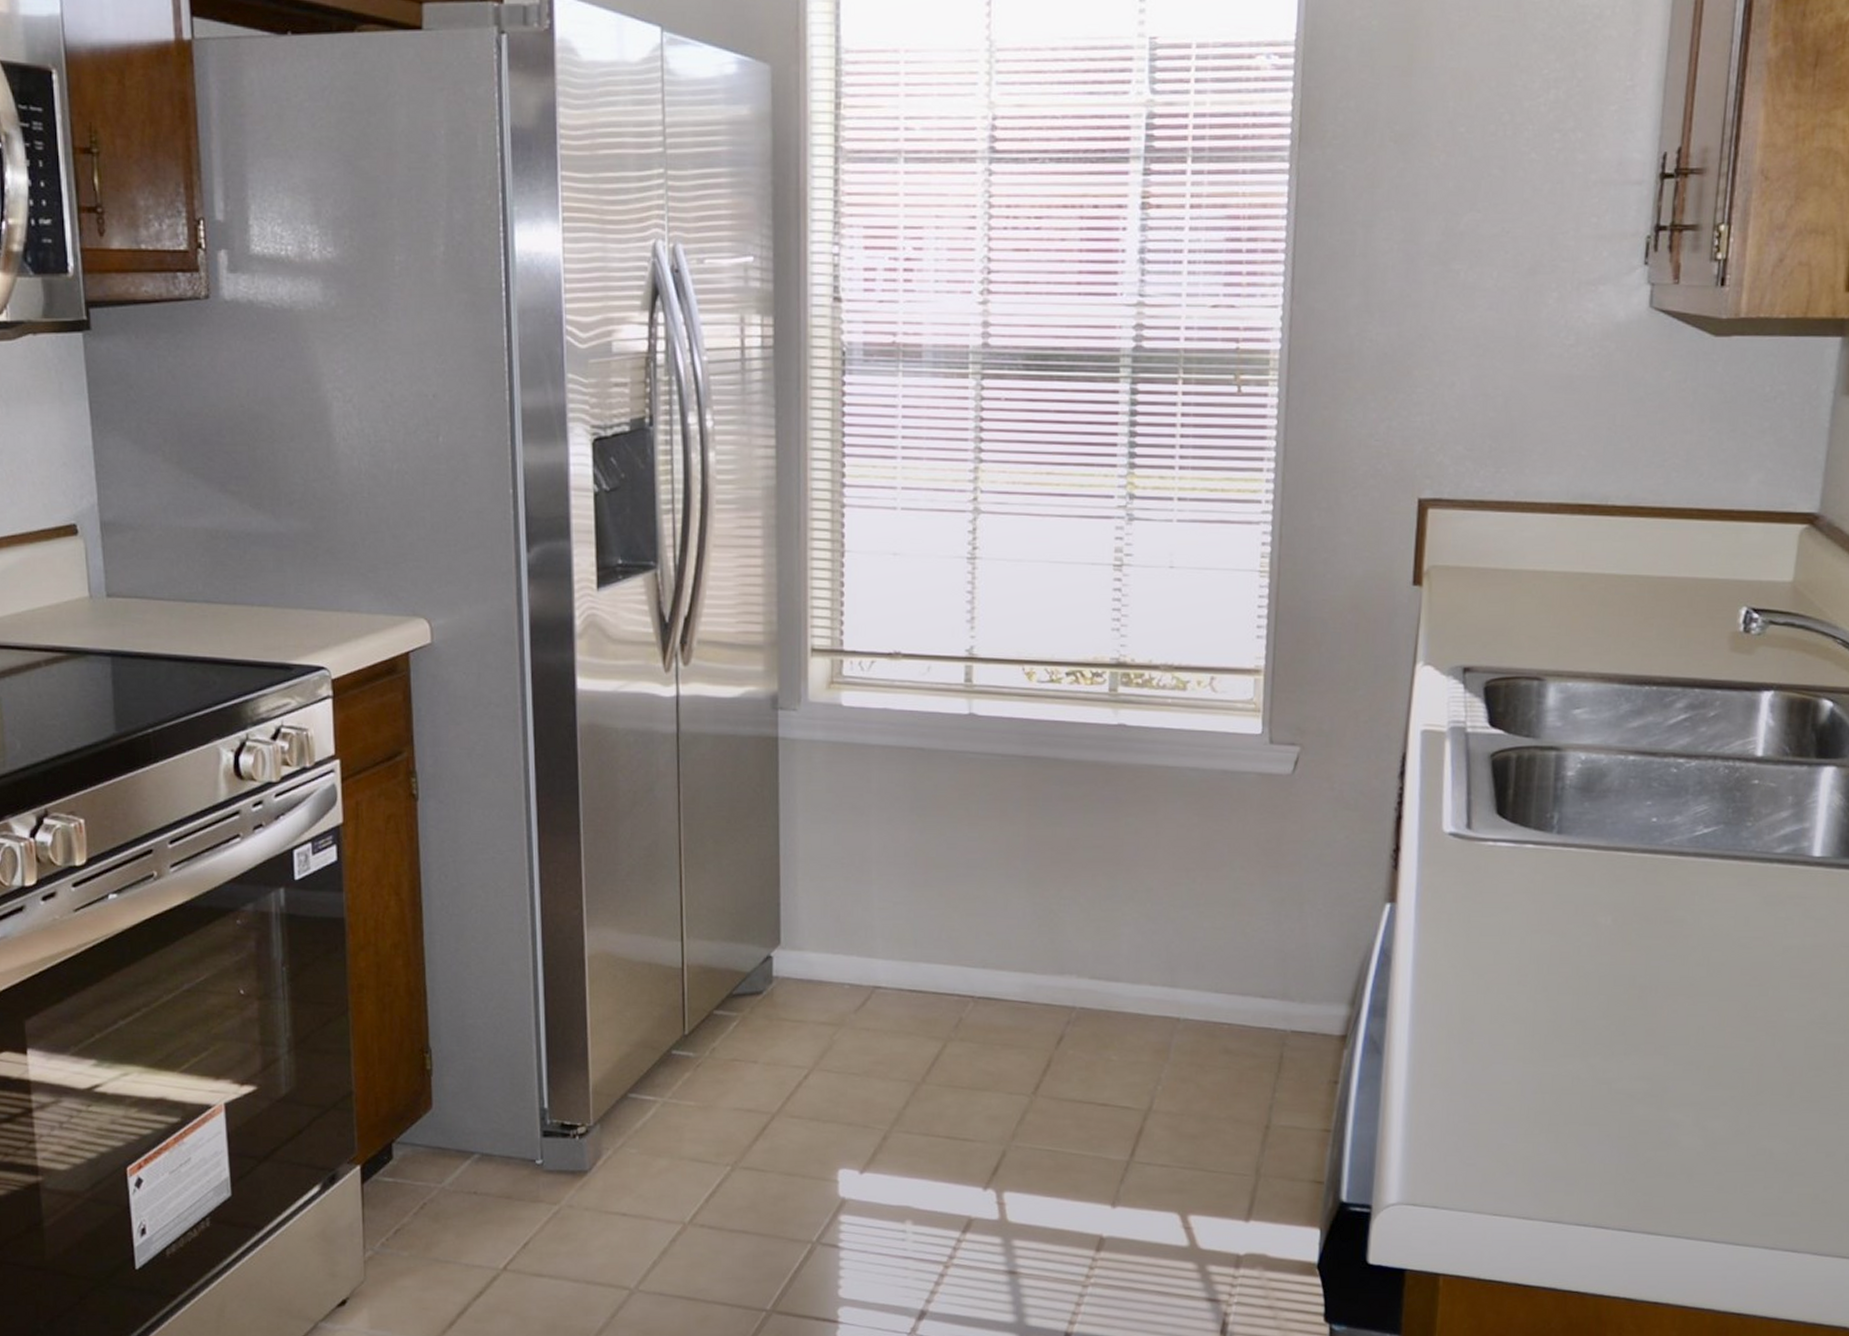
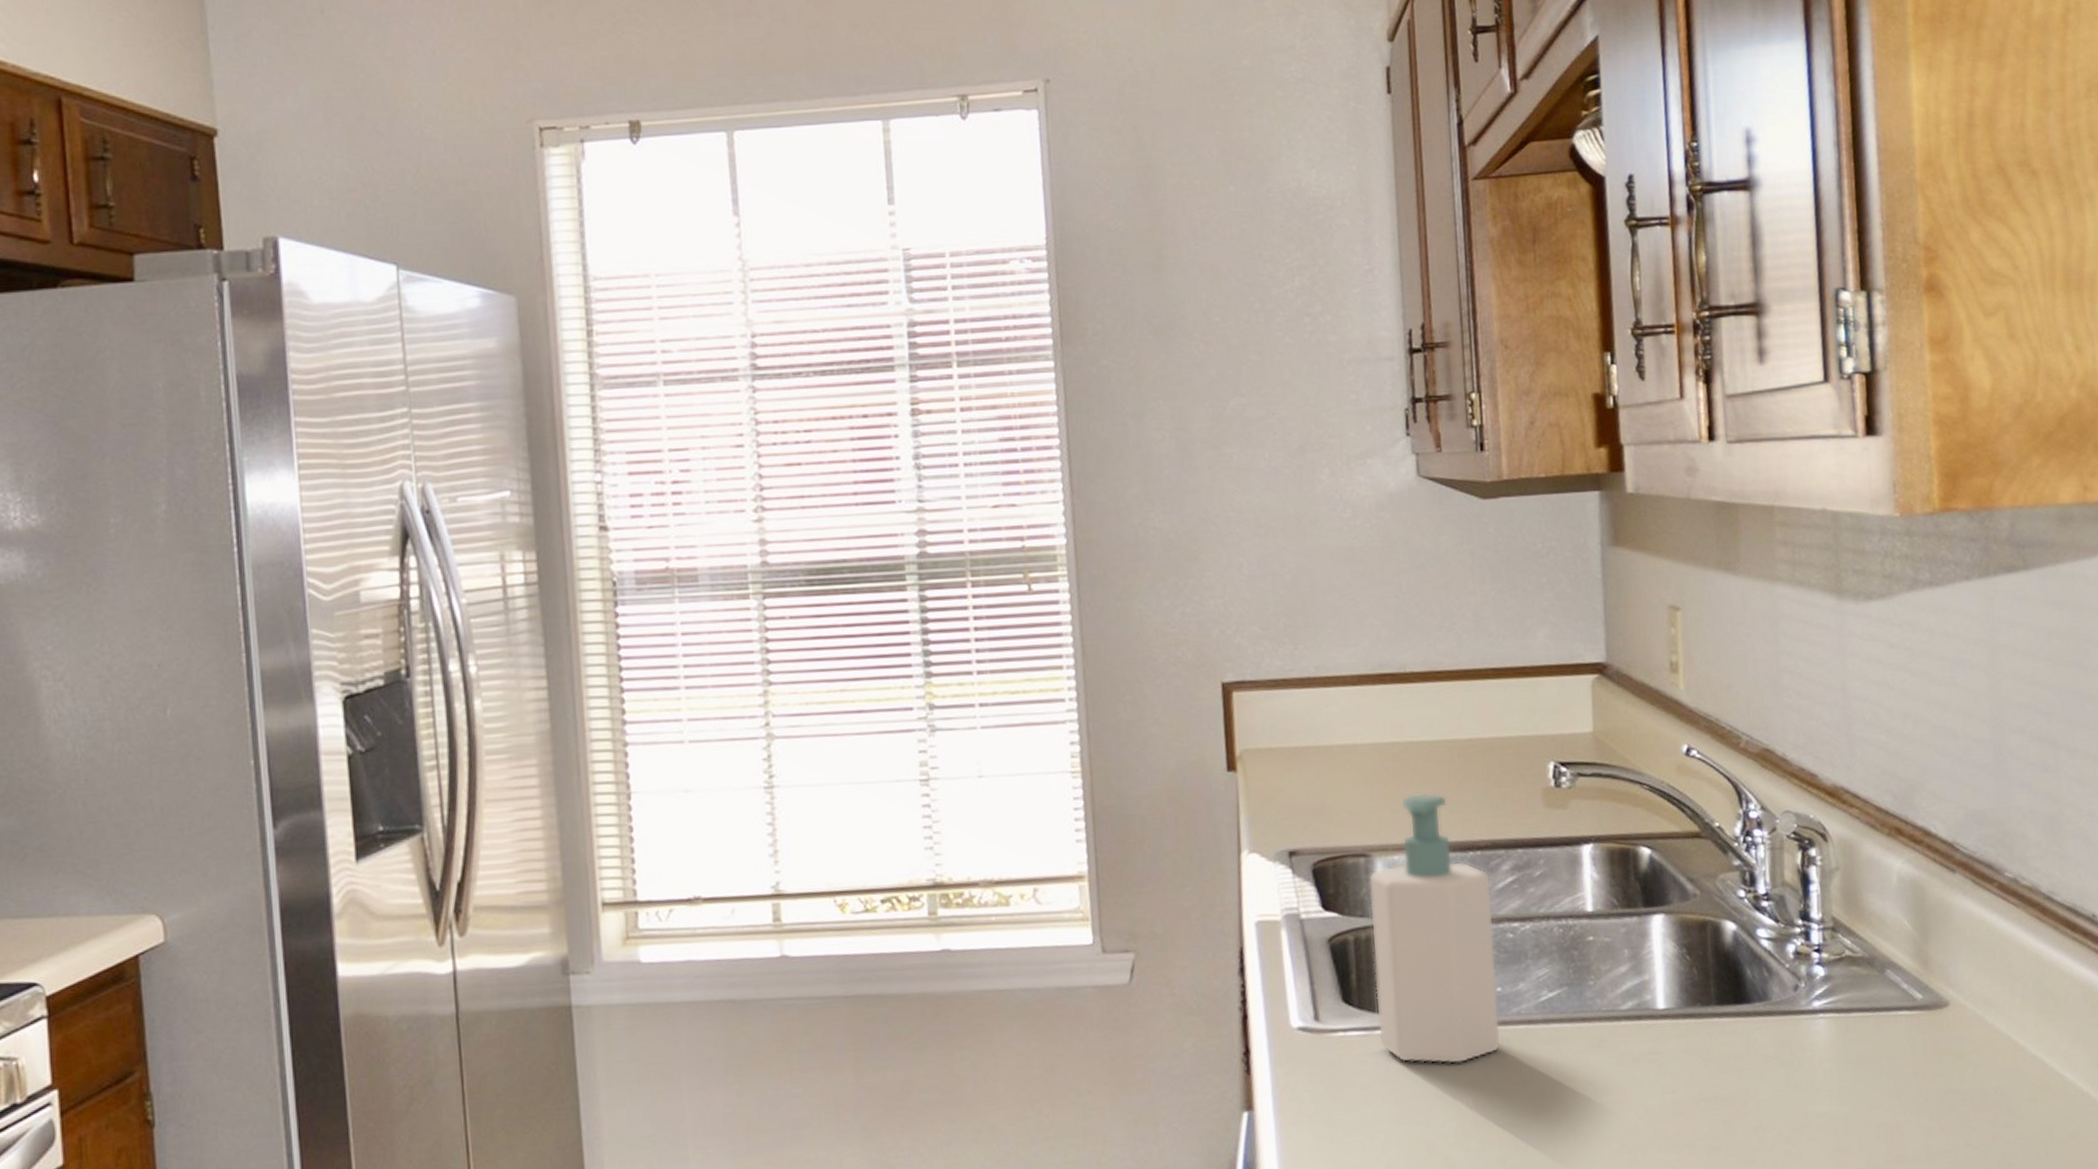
soap bottle: none [1527,625,1663,885] -> present [1368,793,1502,1065]

